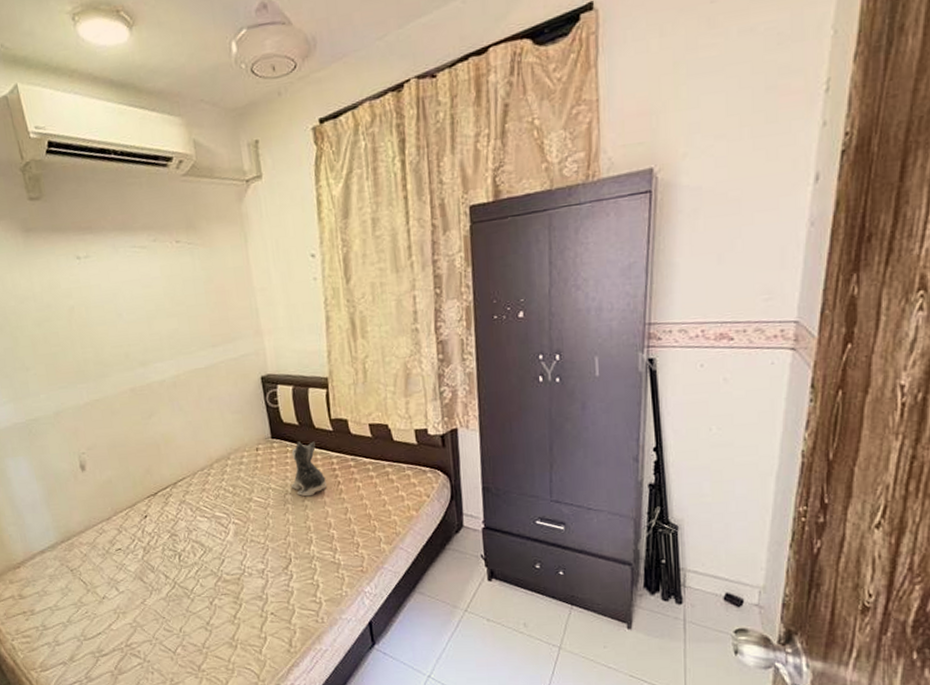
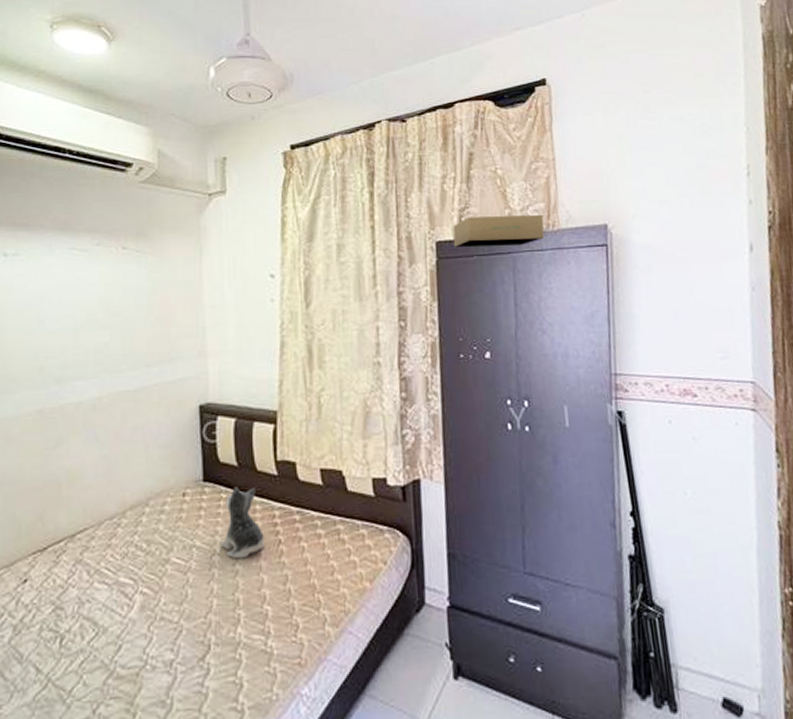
box: none [487,165,584,211] -> present [453,215,544,248]

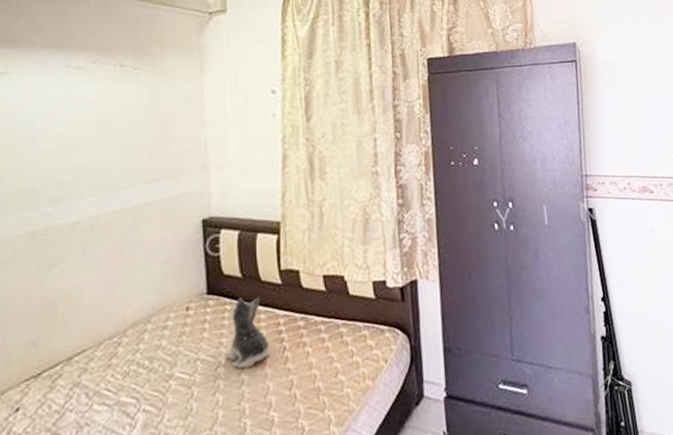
box: present [453,215,544,248] -> none [442,34,523,64]

